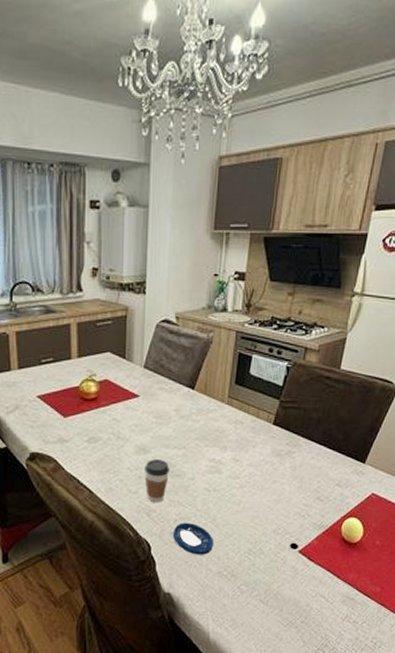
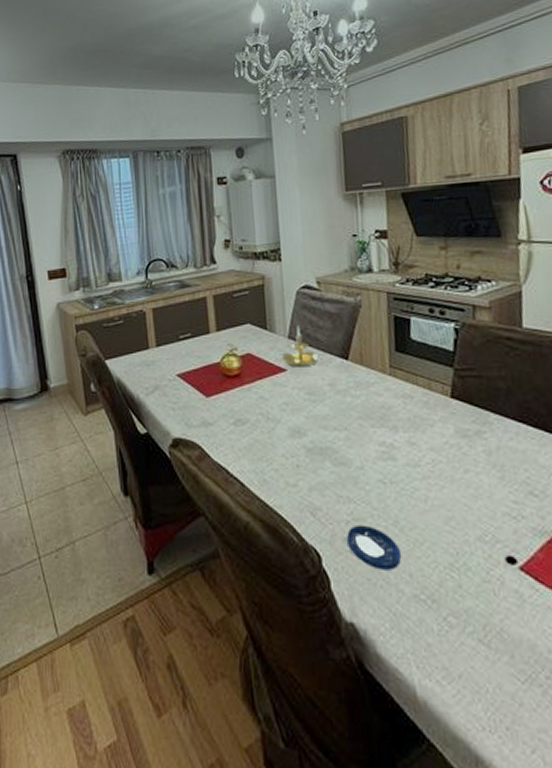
candle holder: none [135,356,170,394] -> present [280,325,320,367]
coffee cup: present [143,460,169,503] -> none [301,444,332,499]

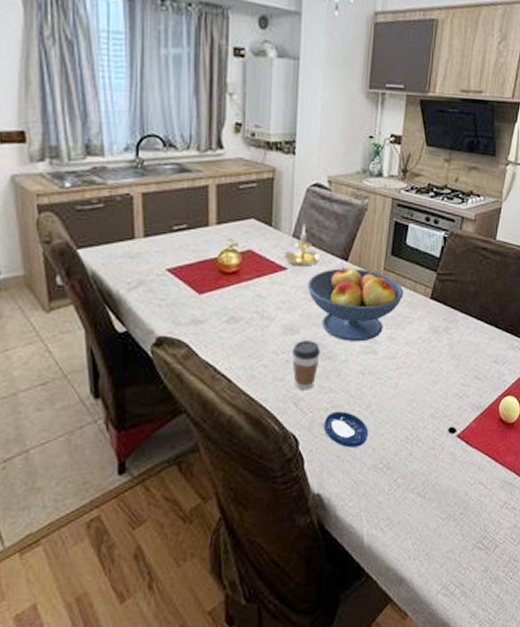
coffee cup: none [301,444,332,499] -> present [291,341,320,391]
fruit bowl: none [309,366,418,447] -> present [308,267,404,342]

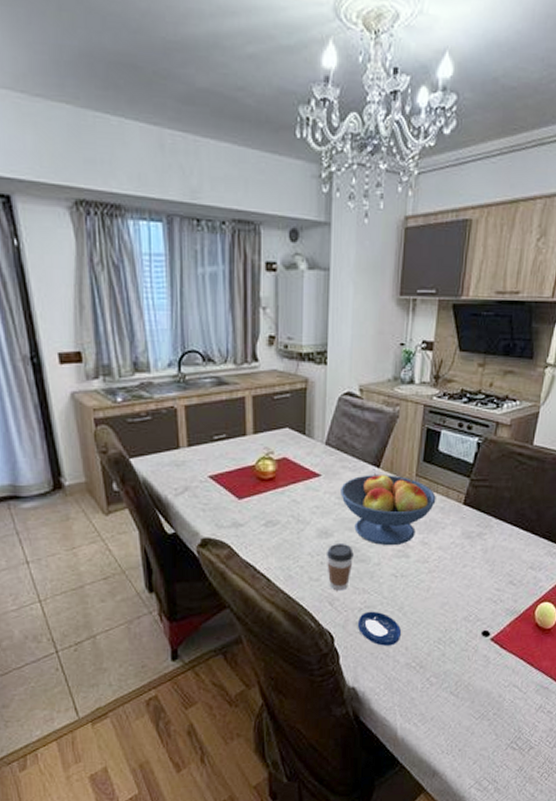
candle holder: present [282,224,321,267] -> none [316,432,354,473]

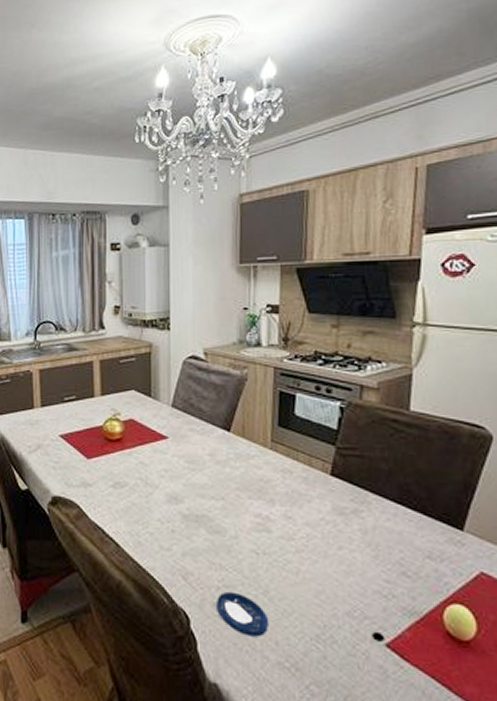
coffee cup: present [326,544,354,591] -> none [176,511,207,564]
fruit bowl: present [341,473,436,546] -> none [189,437,297,518]

